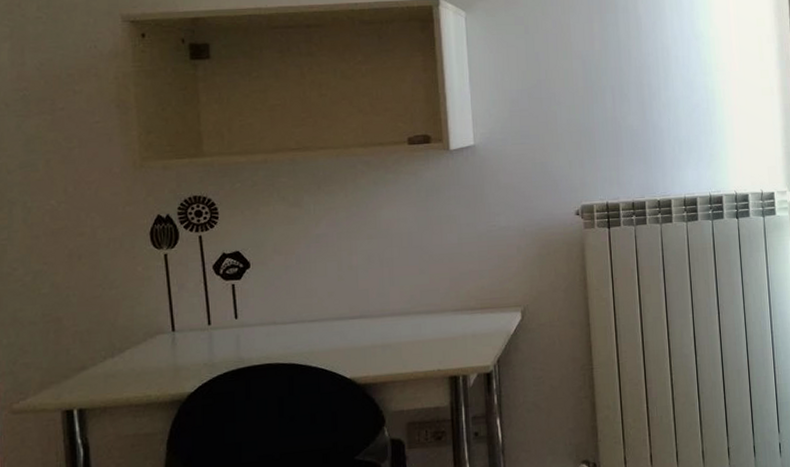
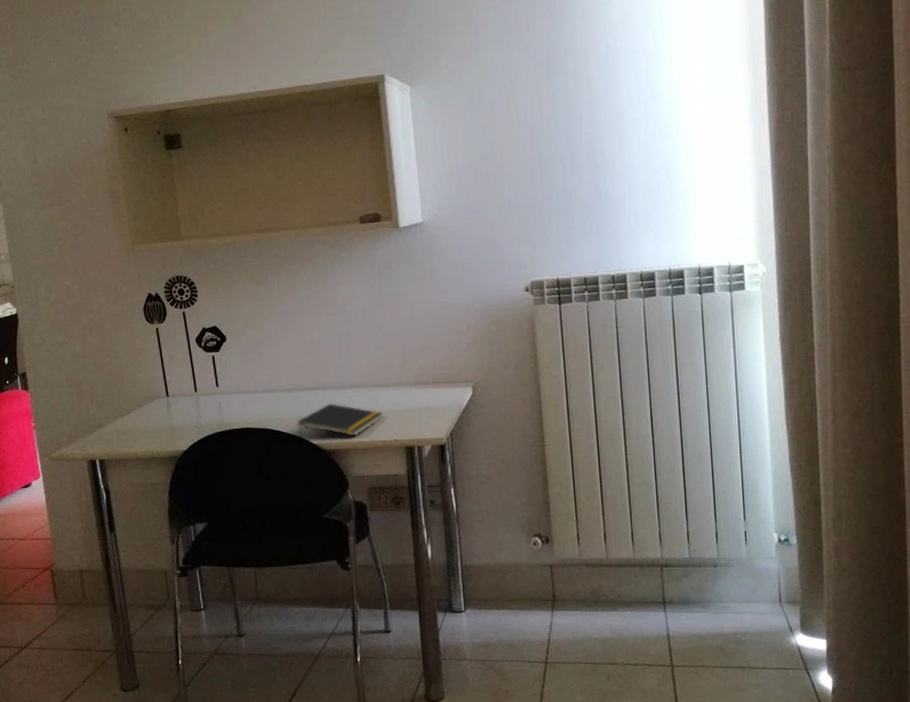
notepad: none [330,333,427,373] -> present [298,403,384,438]

